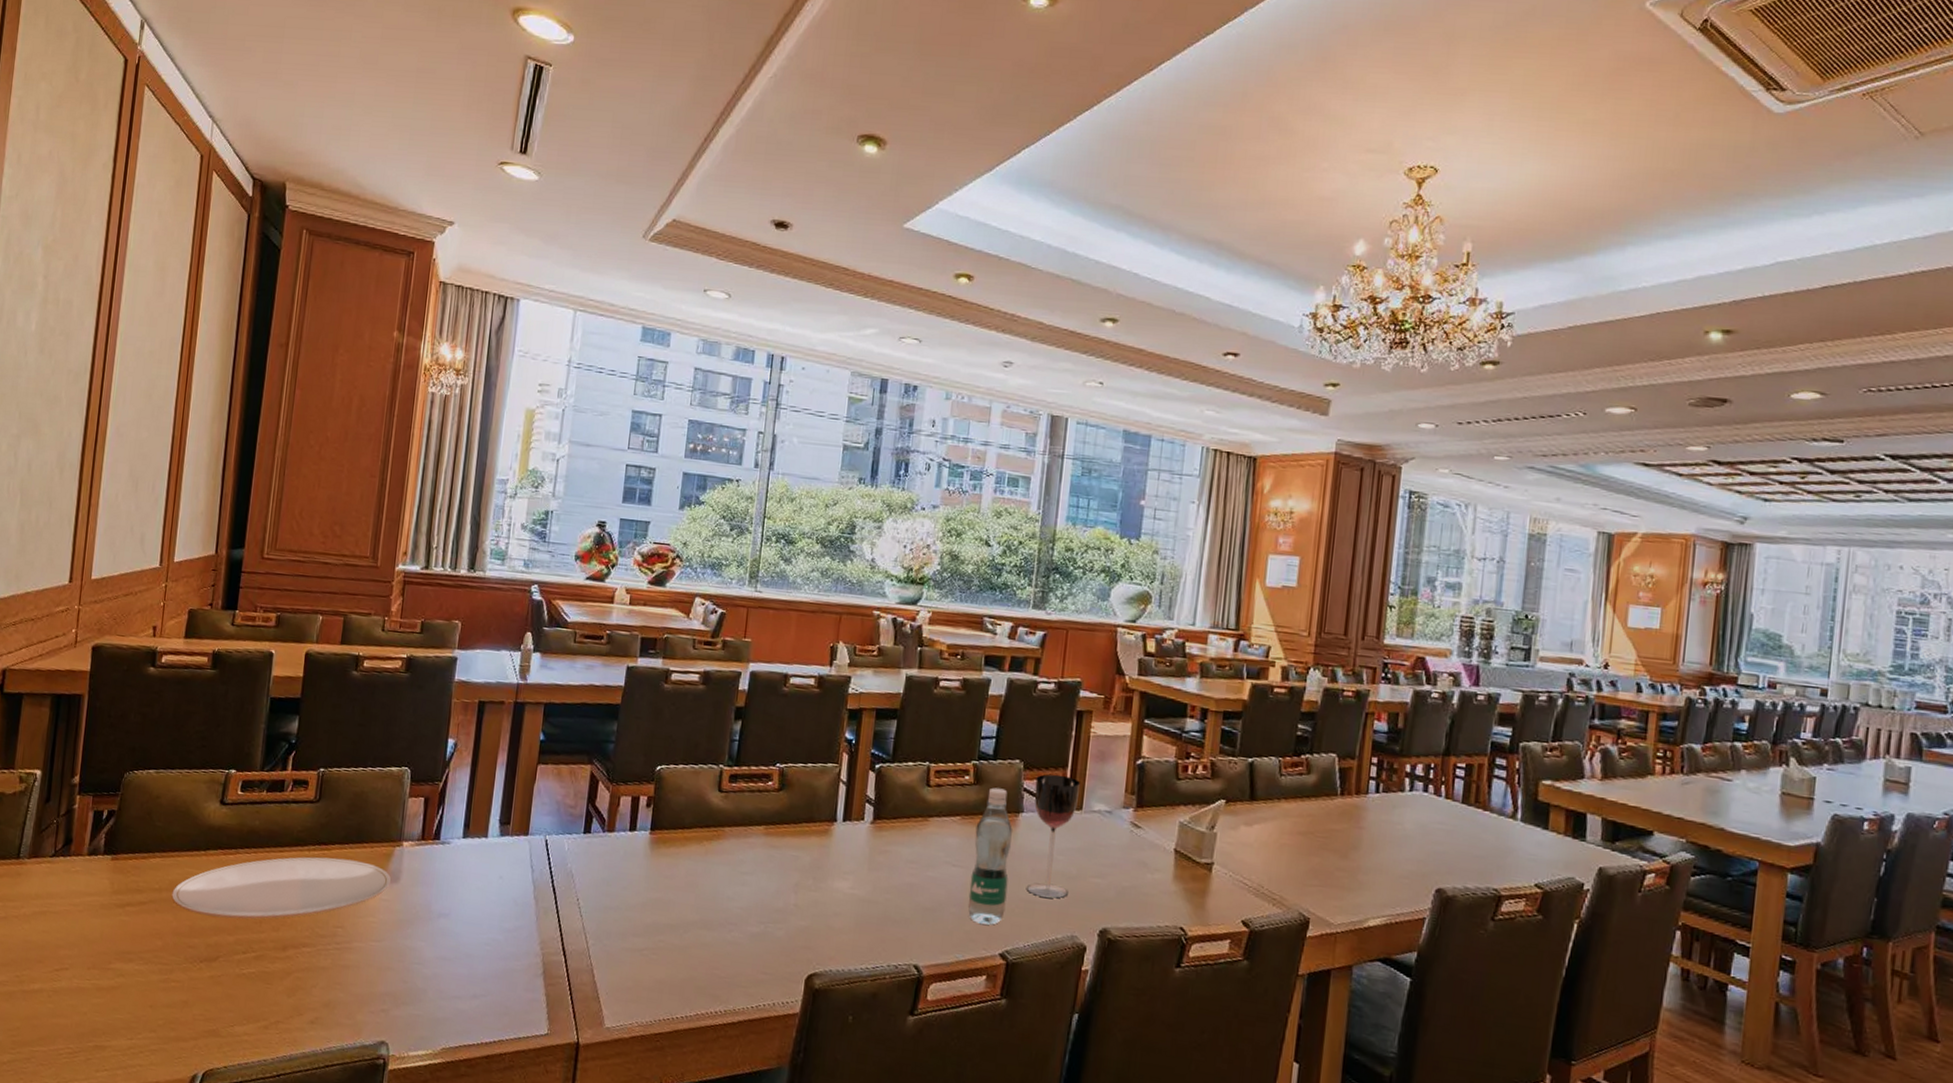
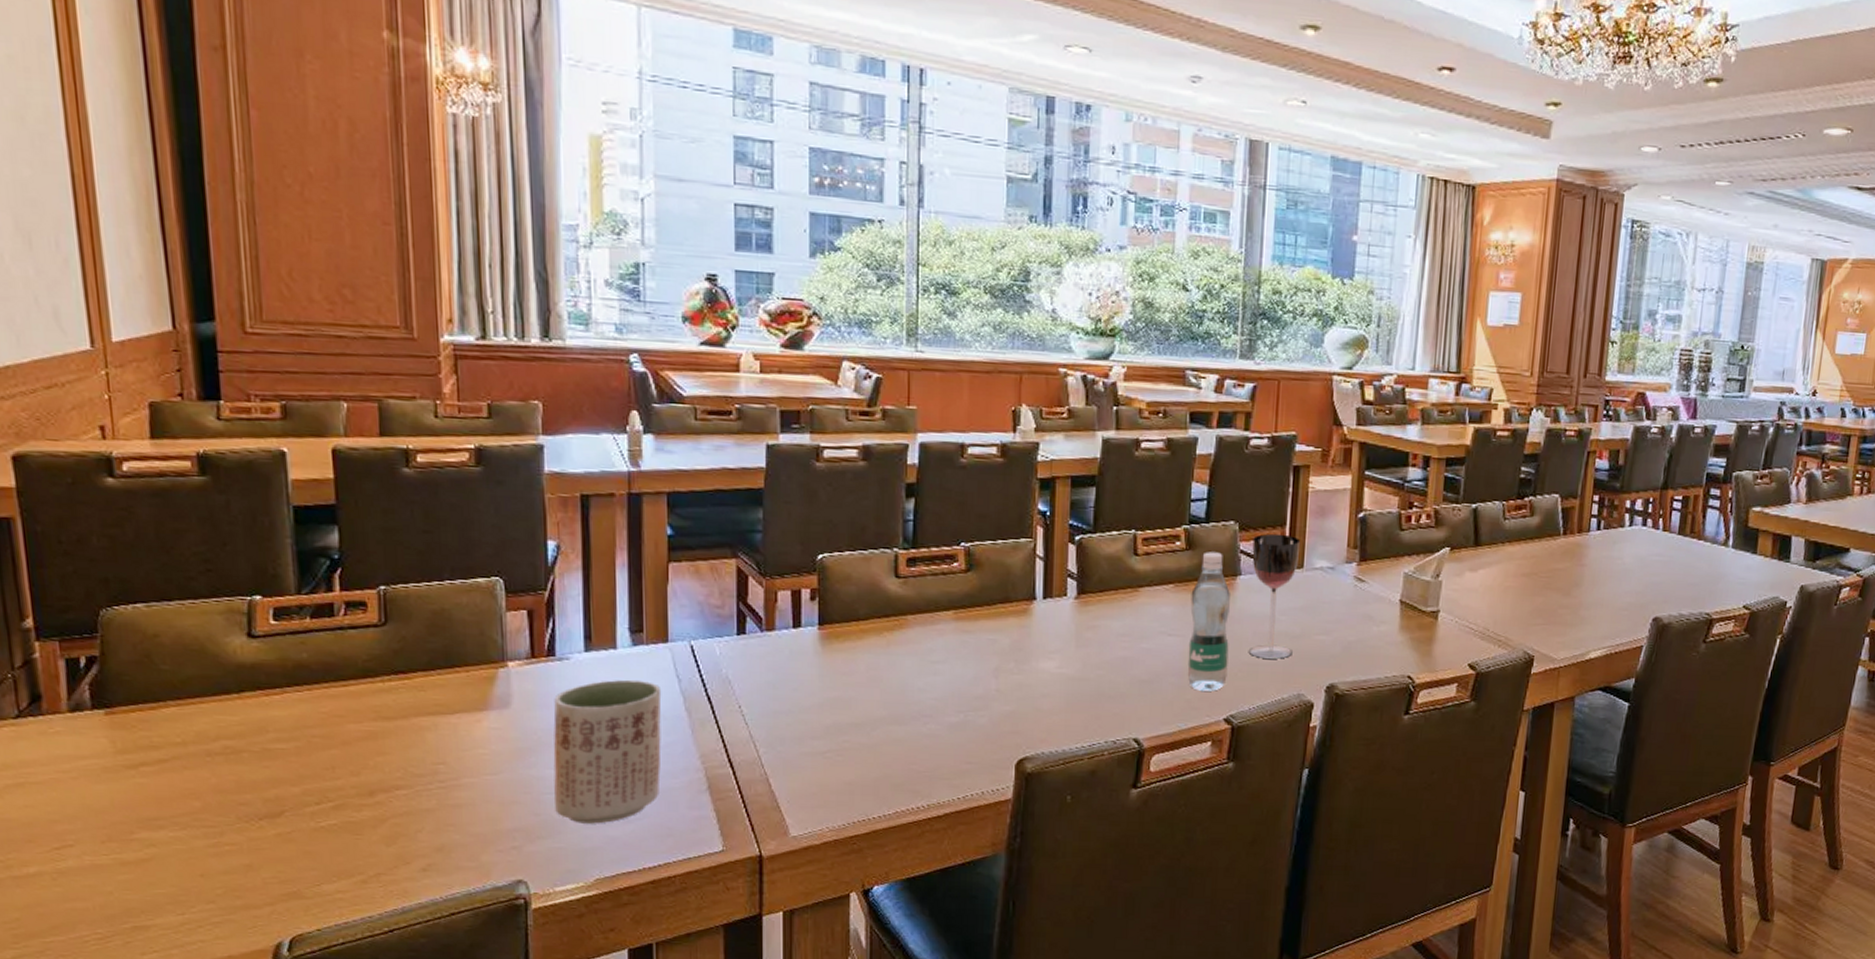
plate: present [172,857,391,920] -> none [202,687,499,768]
cup: none [419,865,518,997] -> present [553,679,662,824]

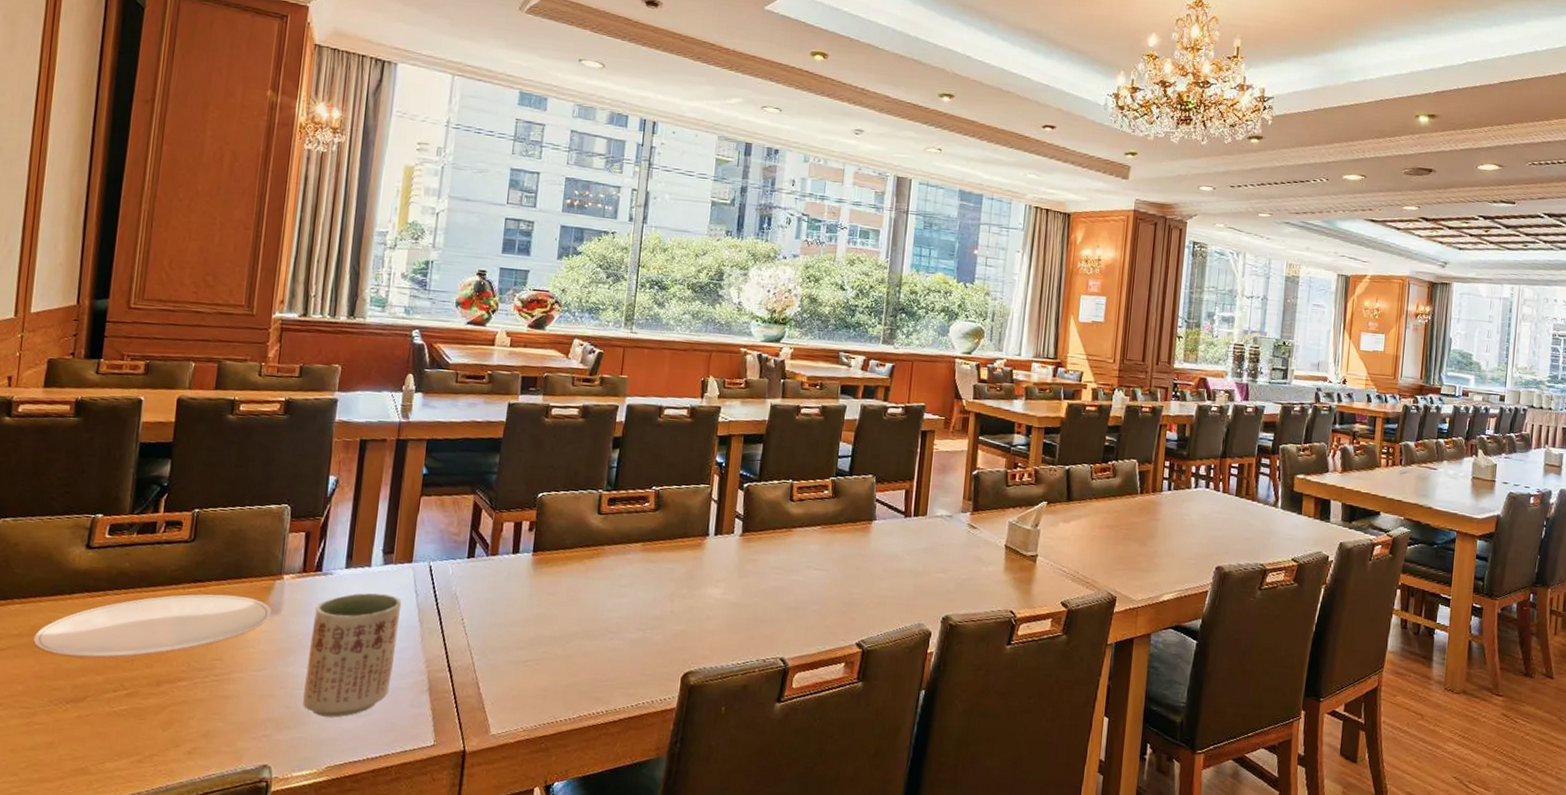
plate: none [202,687,499,768] -> present [33,594,271,659]
bottle: present [1187,552,1232,691] -> none [828,500,867,619]
wineglass: present [1248,533,1301,659] -> none [879,486,926,593]

